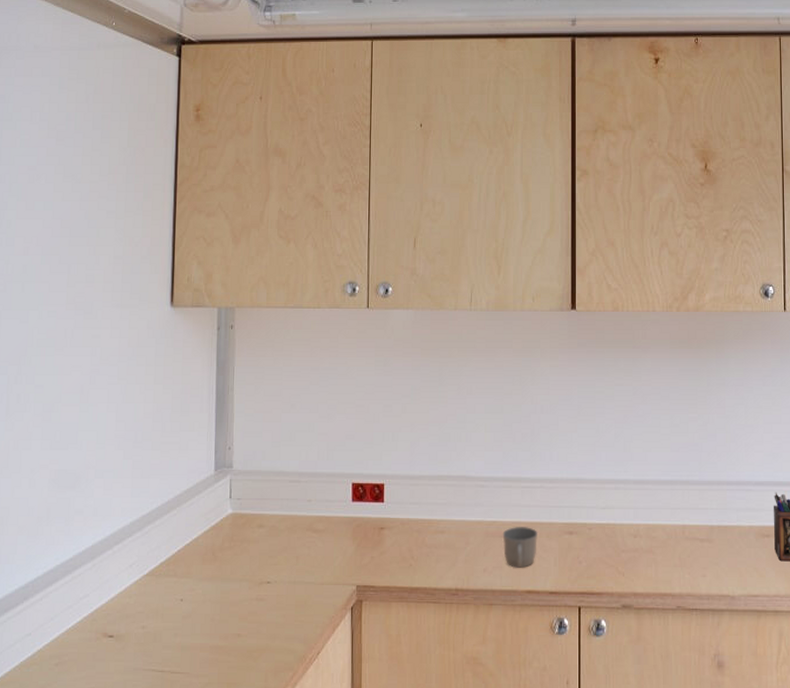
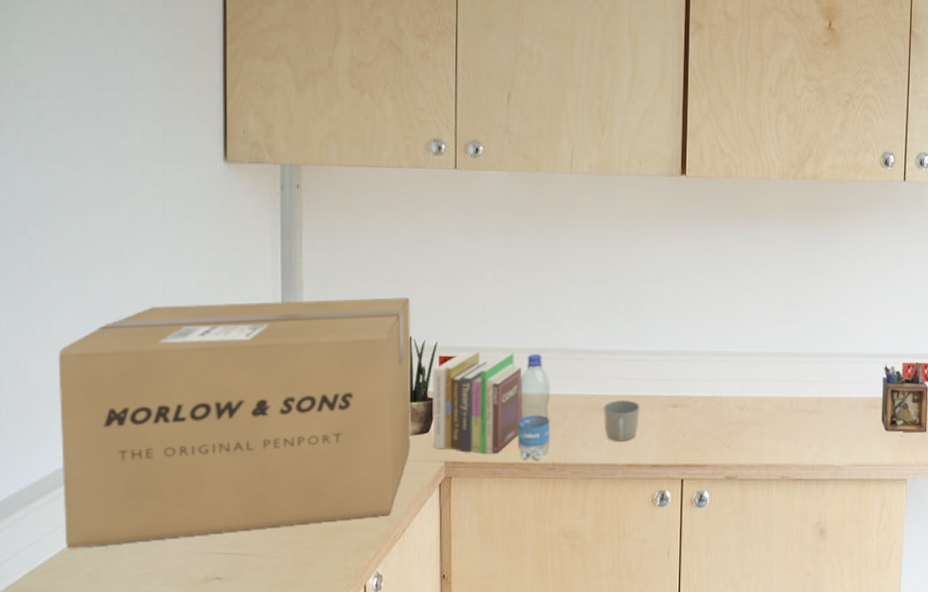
box: none [23,426,328,663] -> present [58,296,411,549]
potted plant: none [324,463,352,560] -> present [408,335,439,436]
books: none [345,477,427,578] -> present [432,350,522,454]
bottle: none [423,481,453,586] -> present [518,354,551,461]

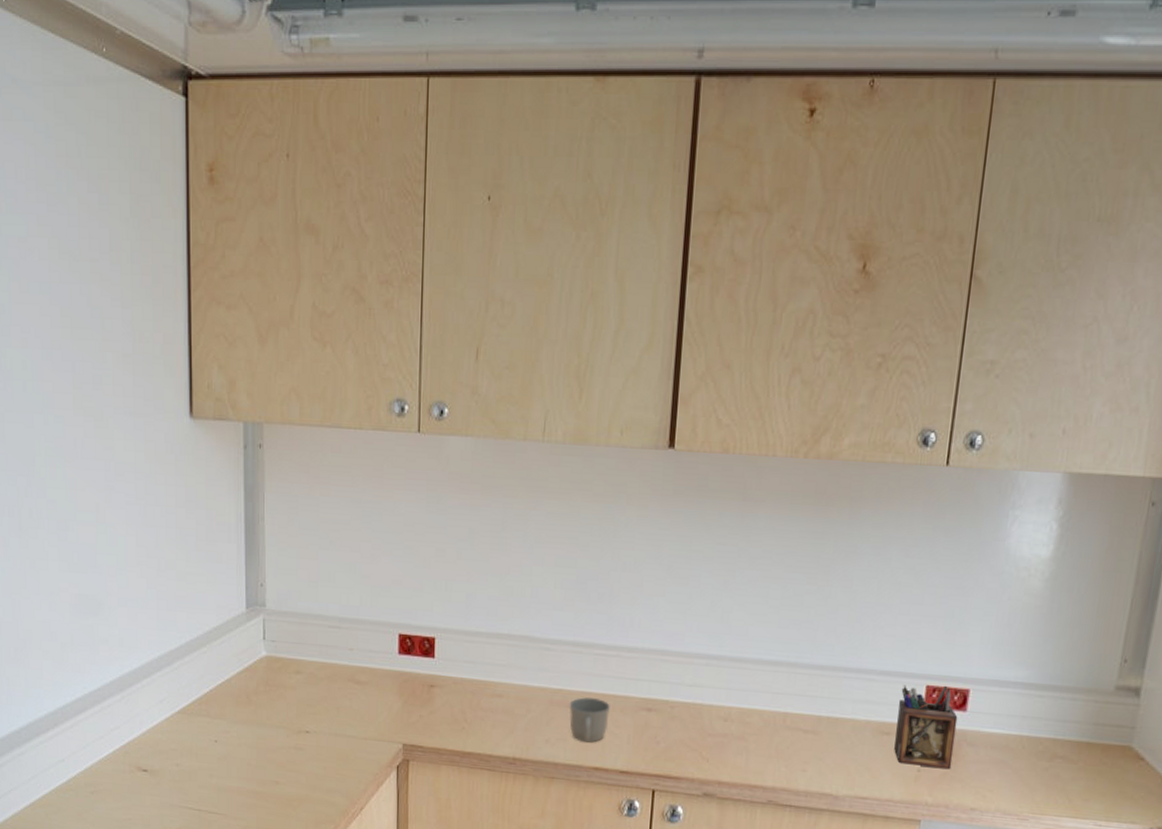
box: present [58,296,411,549] -> none [46,562,371,792]
potted plant: present [408,335,439,436] -> none [368,609,399,715]
books: present [432,350,522,454] -> none [390,630,484,741]
bottle: present [518,354,551,461] -> none [477,639,514,753]

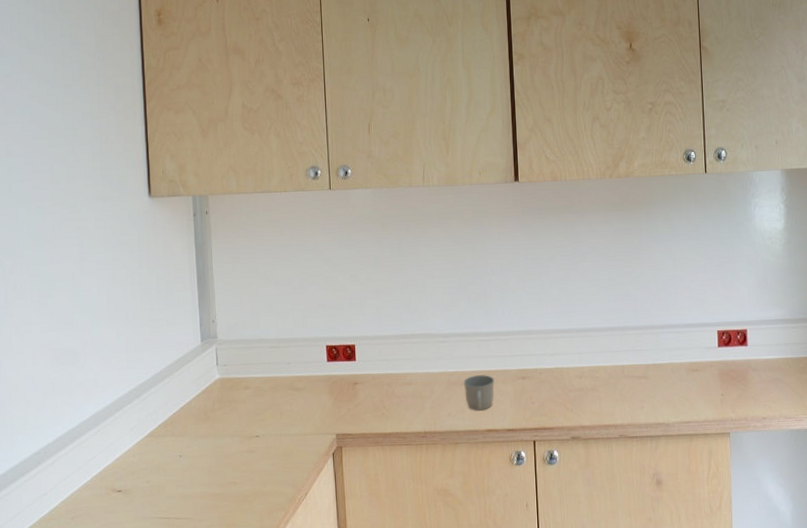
desk organizer: present [894,684,958,770] -> none [700,329,744,392]

